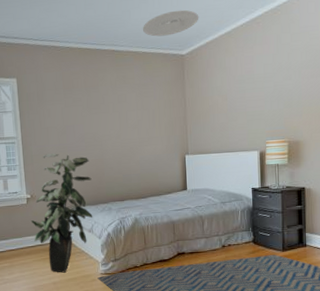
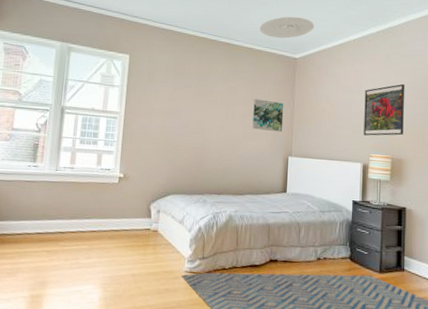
indoor plant: present [30,153,93,273] -> none [119,134,190,265]
wall art: none [145,102,177,134] -> present [252,99,284,133]
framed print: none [257,63,299,123] -> present [364,83,405,136]

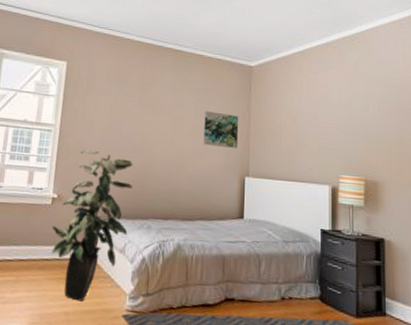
indoor plant: none [119,134,190,265] -> present [51,149,133,301]
ceiling light: present [259,16,315,39] -> none [210,21,272,45]
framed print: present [364,83,405,136] -> none [331,95,378,154]

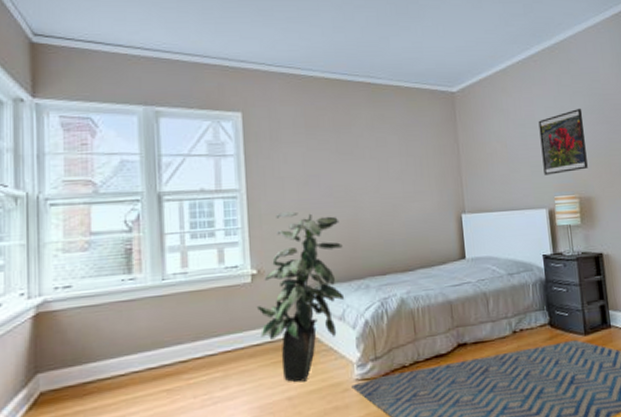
wall art: present [203,111,239,149] -> none [410,148,451,187]
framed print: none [331,95,378,154] -> present [538,108,588,175]

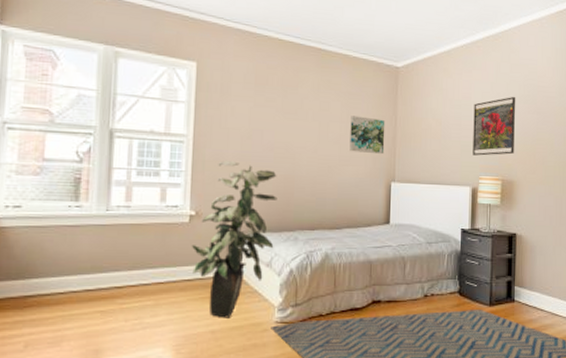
wall art: none [410,148,451,187] -> present [349,116,386,155]

